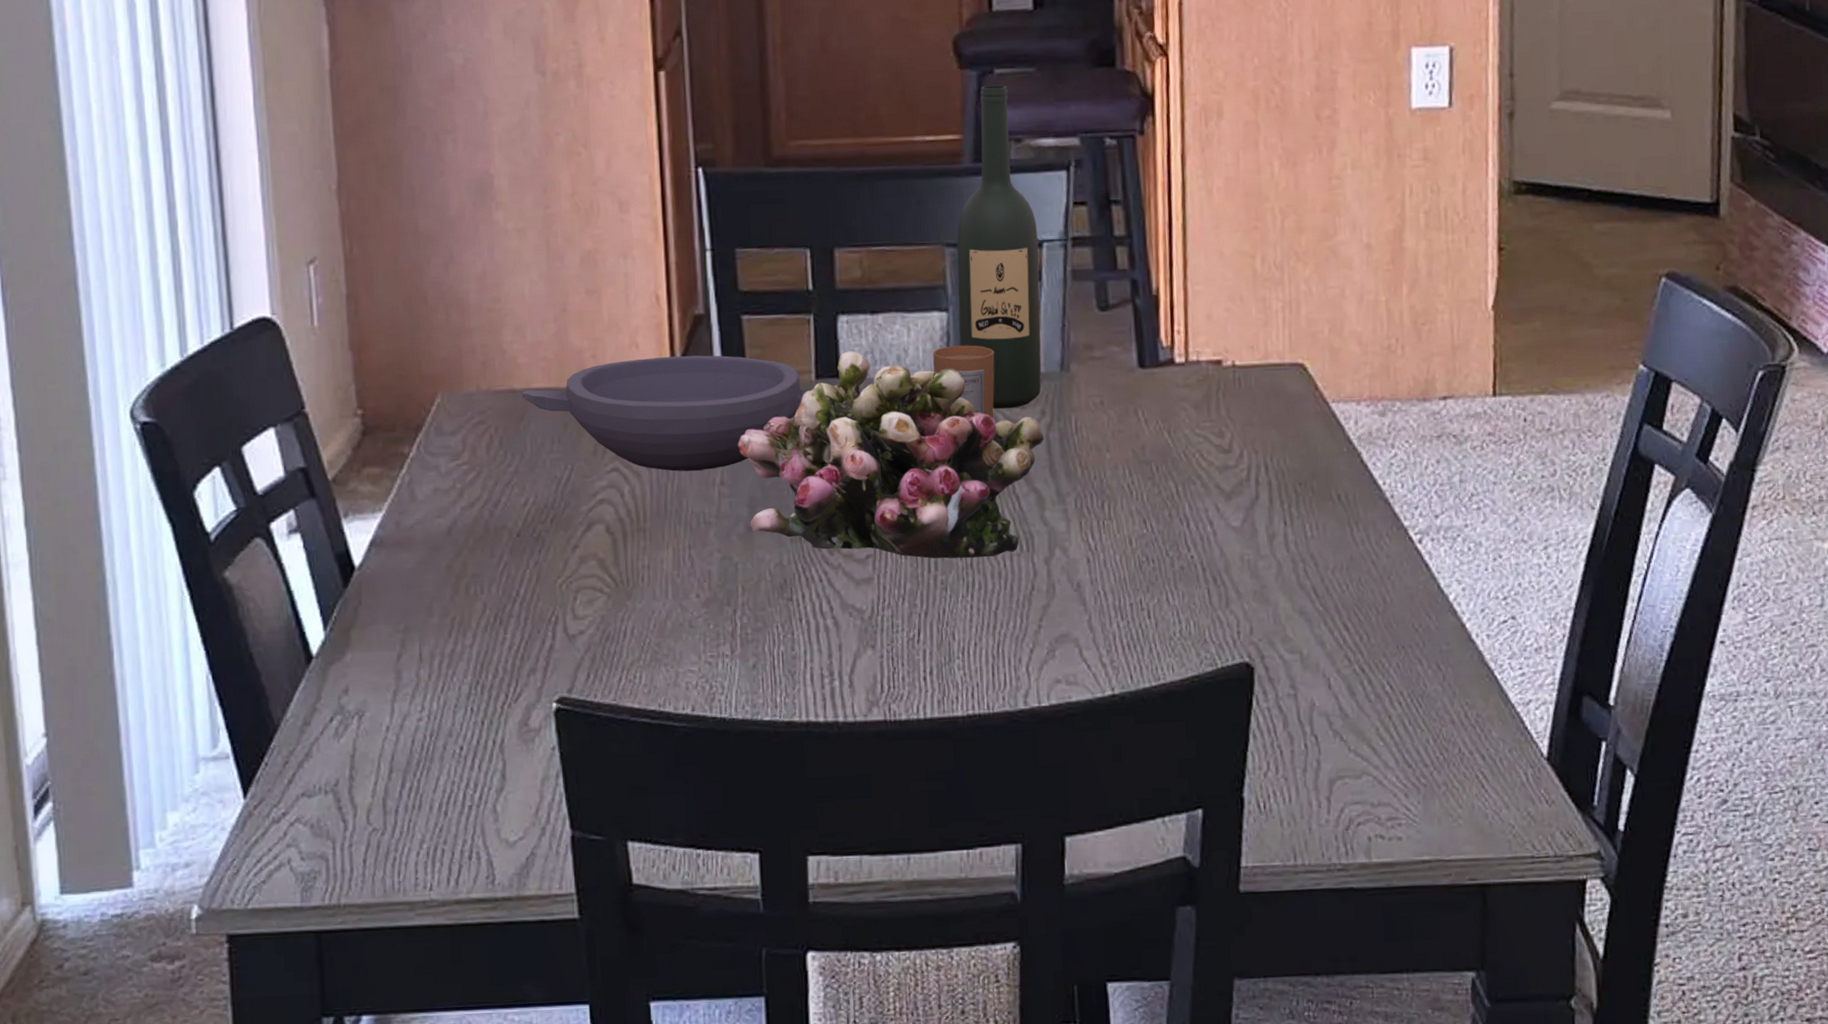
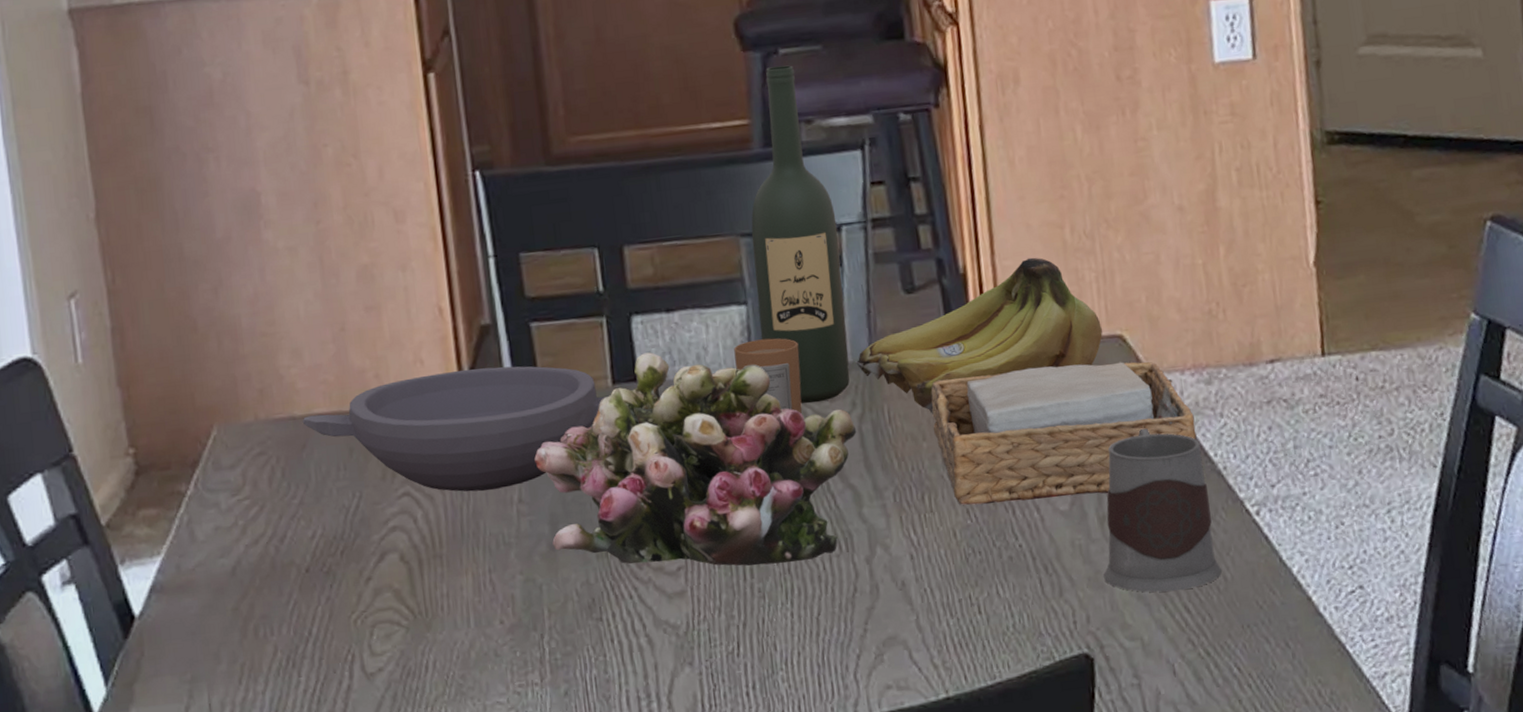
fruit: none [1047,284,1286,428] -> present [854,257,1103,415]
napkin holder: none [1116,388,1367,516] -> present [931,361,1197,505]
mug: none [1269,453,1382,610] -> present [1104,428,1222,593]

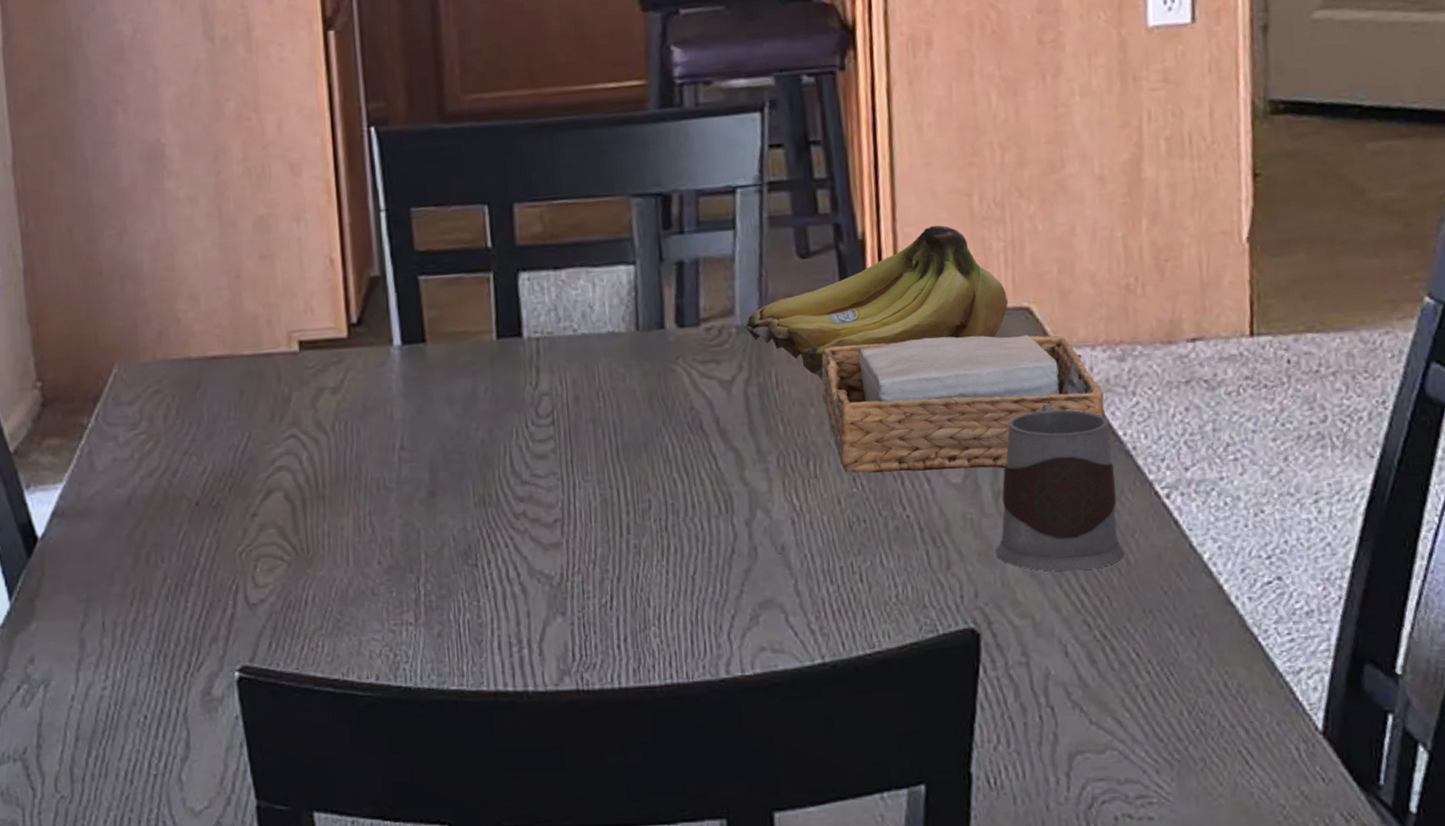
bowl: present [302,366,609,492] -> none [197,317,493,437]
flower arrangement: present [534,352,857,566] -> none [417,308,742,522]
candle: present [734,338,802,414] -> none [620,298,687,375]
wine bottle: present [751,65,850,404] -> none [643,26,738,365]

